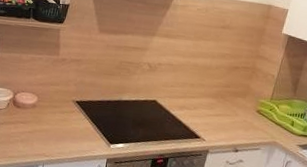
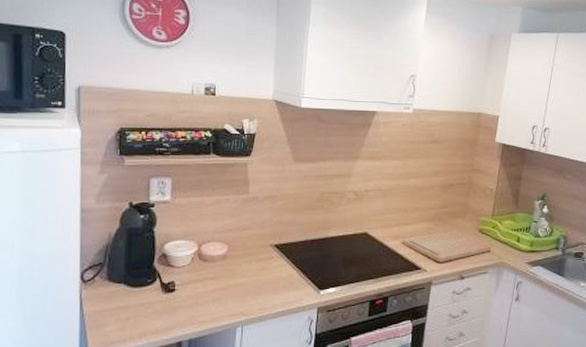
cutting board: none [185,107,266,135] -> present [402,230,491,262]

